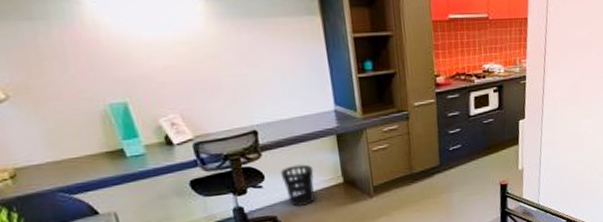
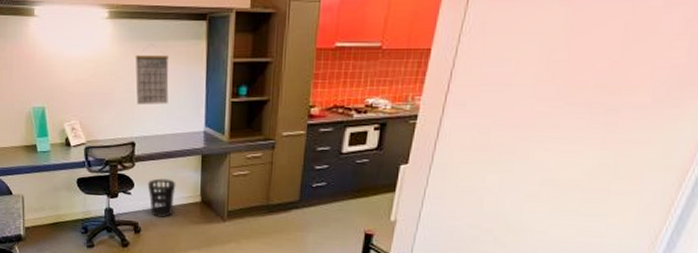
calendar: none [239,33,289,90] -> present [135,54,169,105]

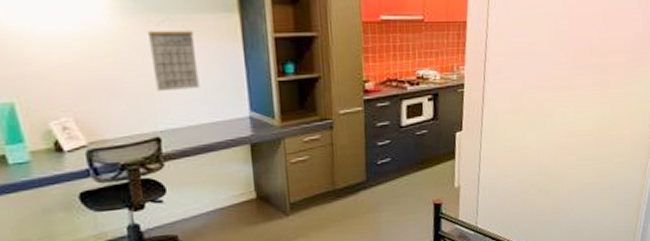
wastebasket: present [147,178,176,218] -> none [184,176,223,226]

